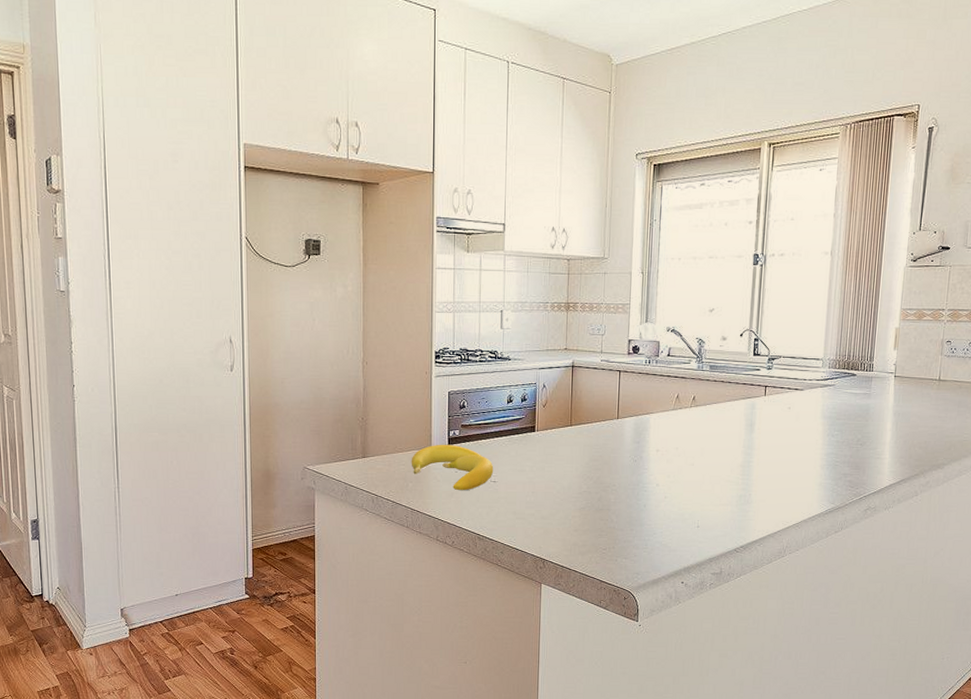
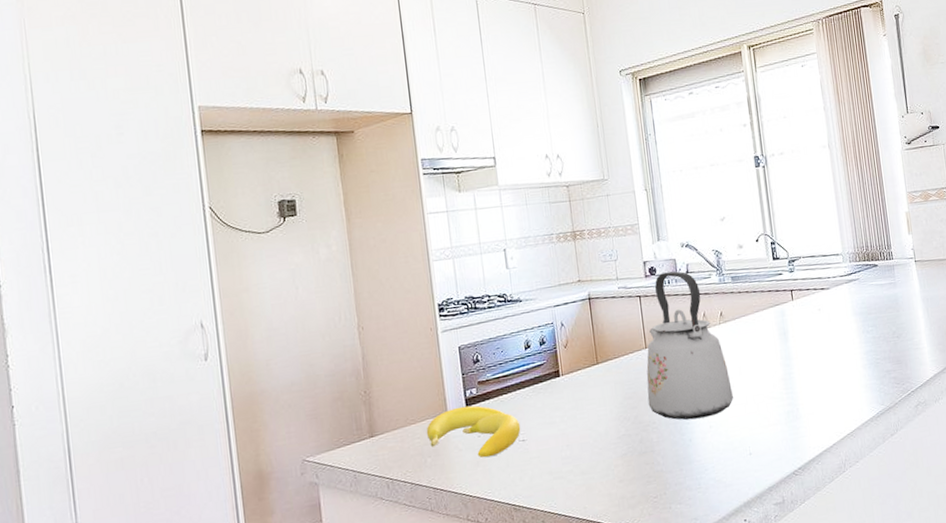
kettle: none [611,353,692,488] -> present [646,271,734,420]

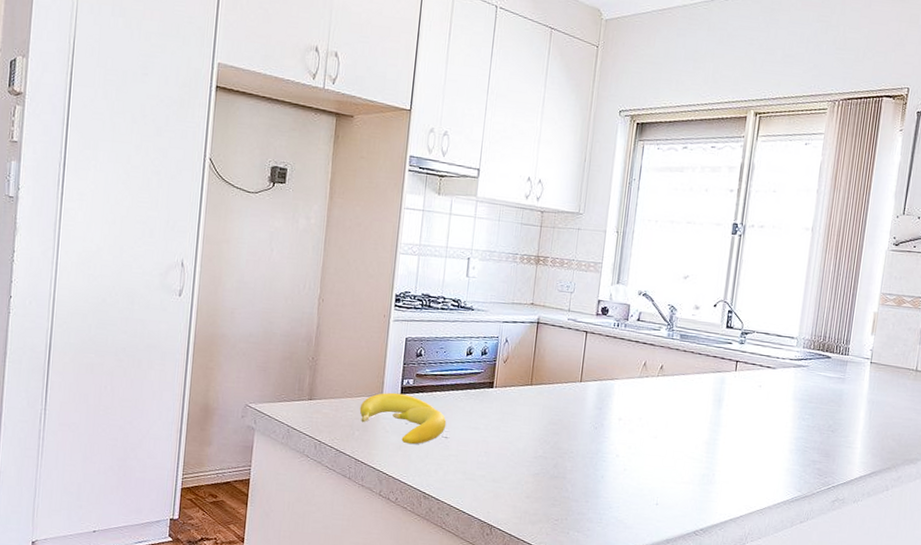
kettle: present [646,271,734,420] -> none [570,315,656,460]

